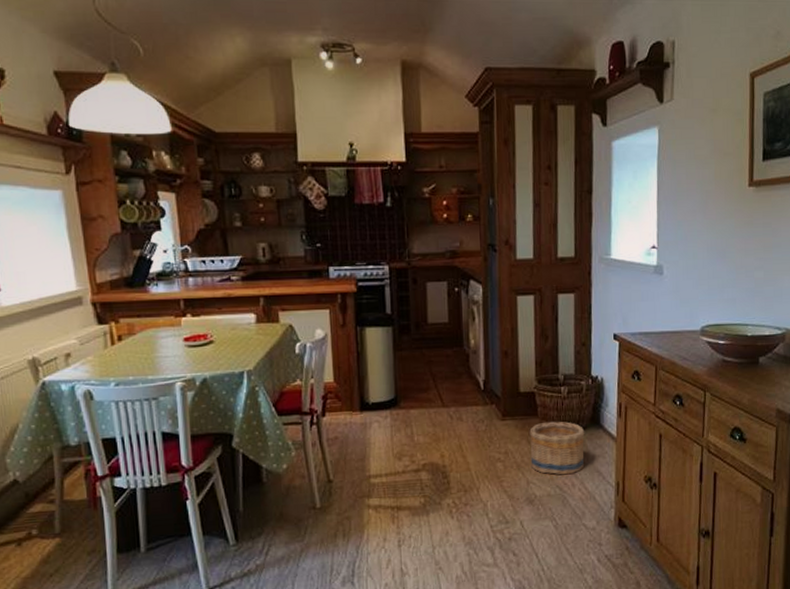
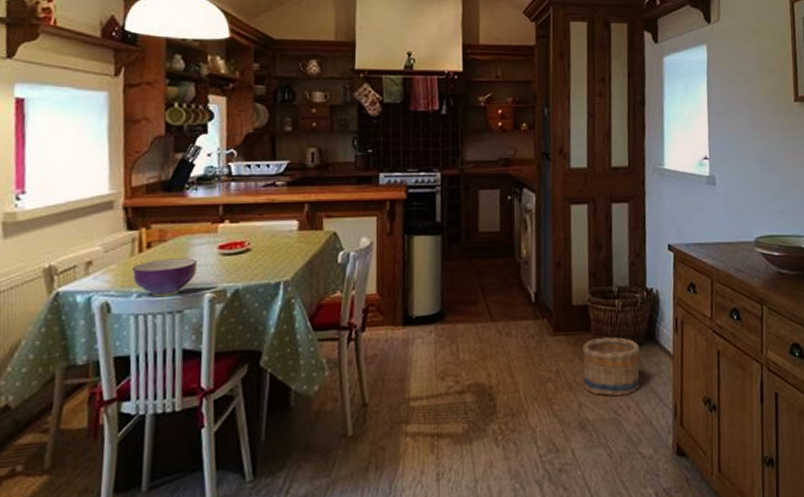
bowl: none [107,350,166,386] -> present [131,258,197,298]

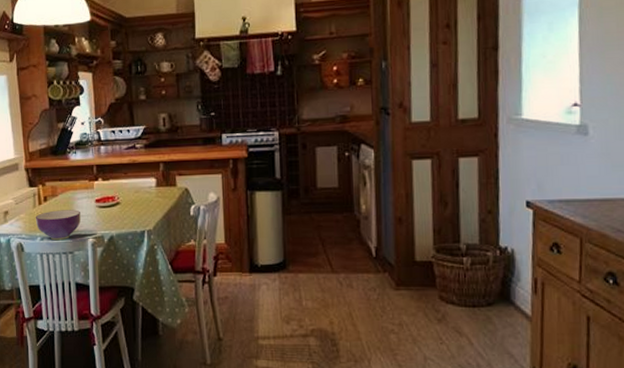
basket: present [582,336,640,397] -> none [427,294,492,354]

